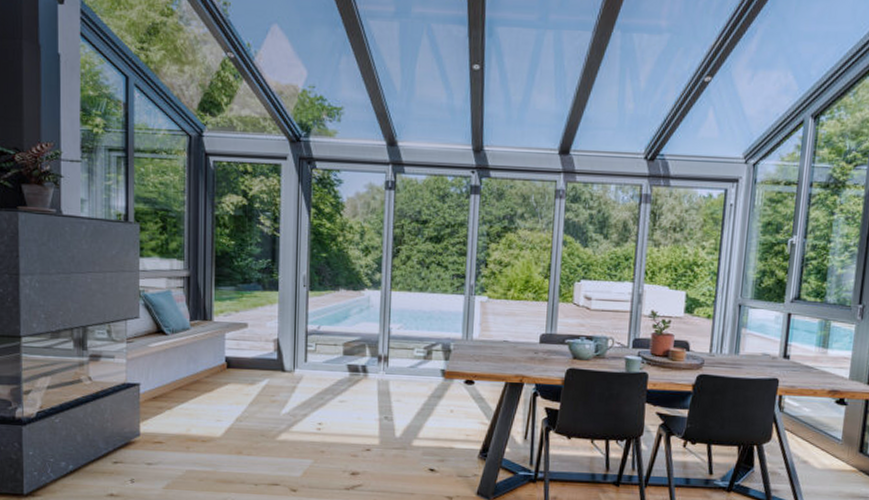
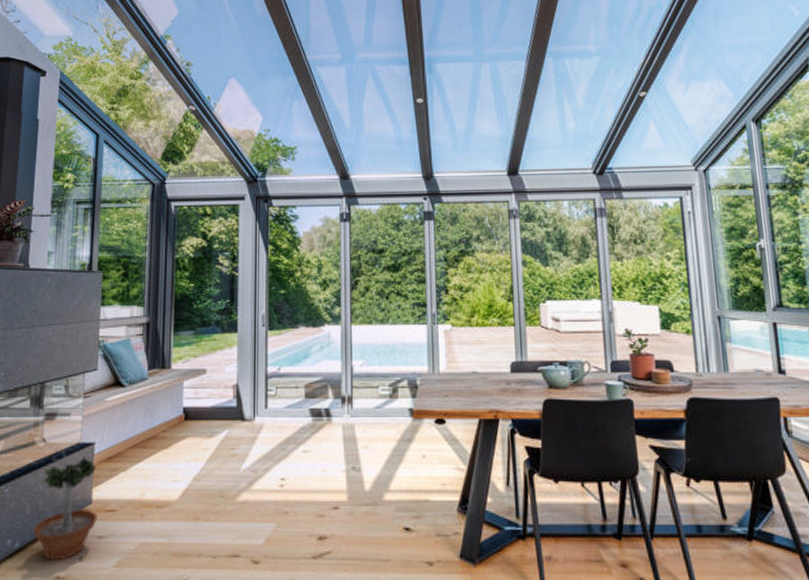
potted tree: none [86,388,146,481] -> present [33,449,98,561]

